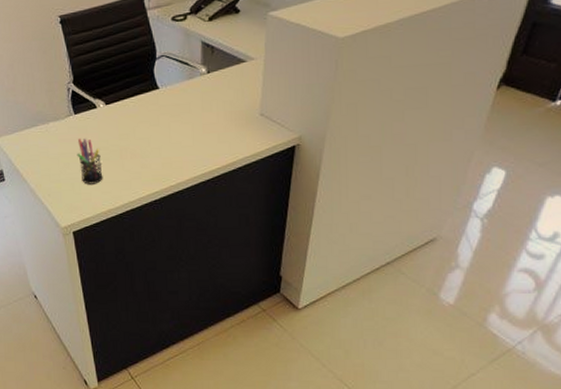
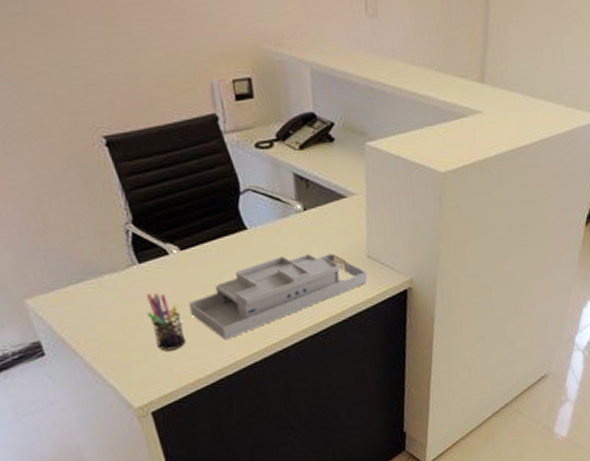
desk organizer: none [108,111,258,180] -> present [188,253,368,341]

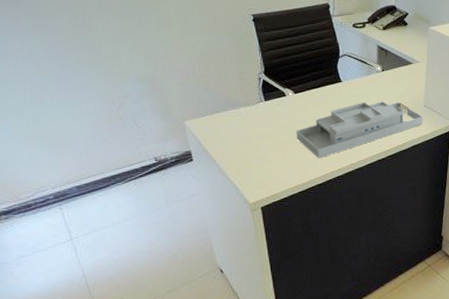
pen holder: present [146,293,186,351] -> none [266,123,291,164]

